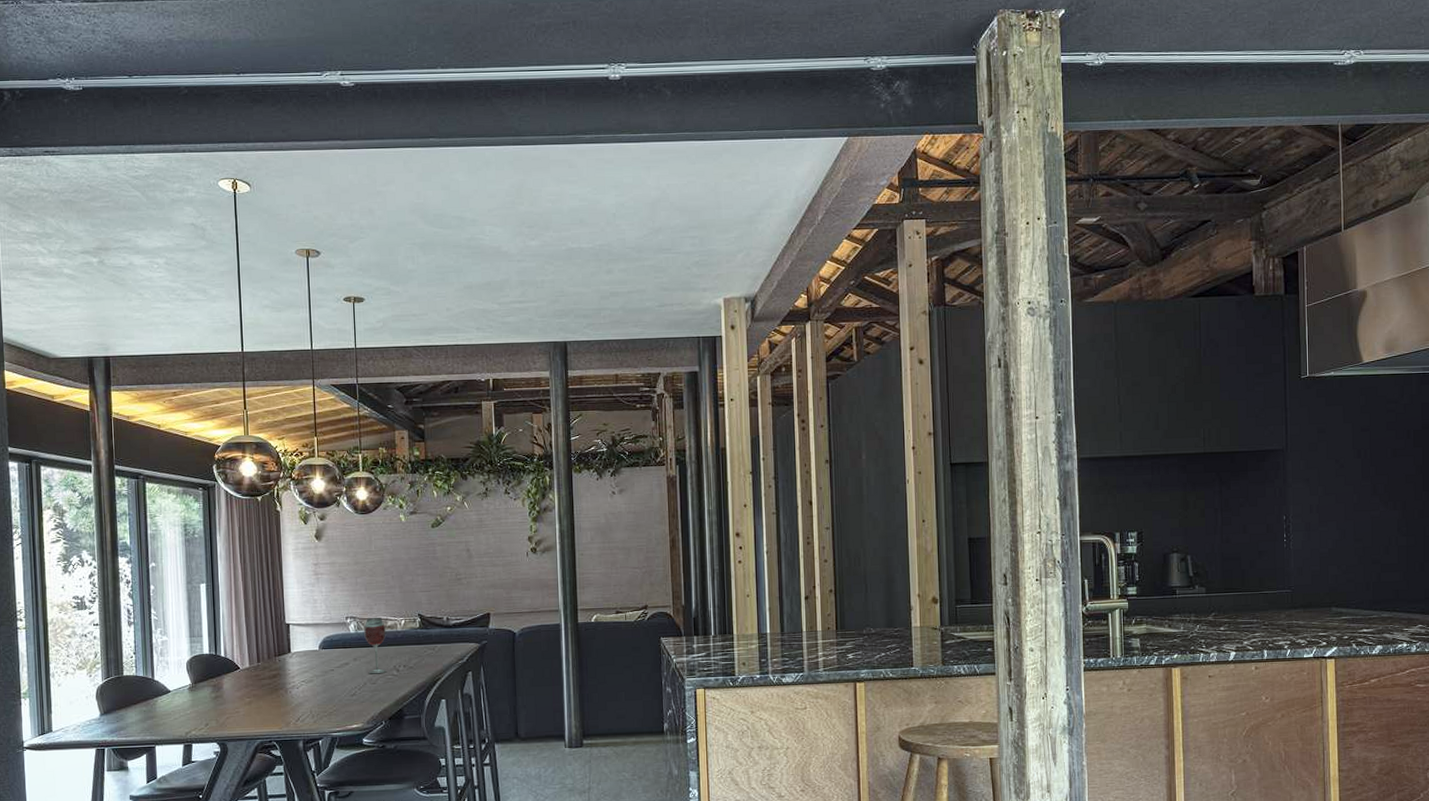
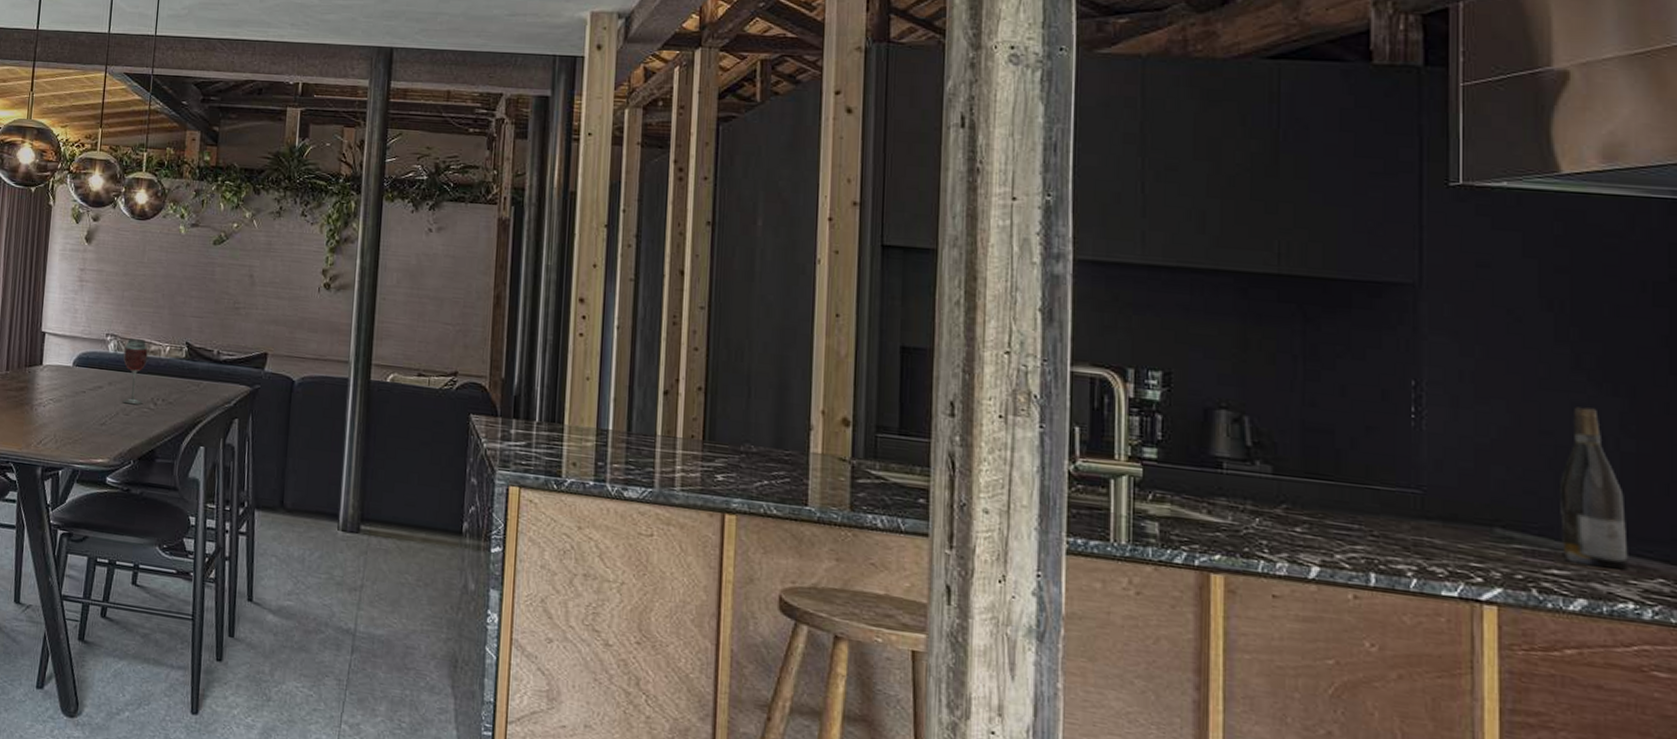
wine bottle: none [1365,520,1403,623] -> present [1558,407,1628,570]

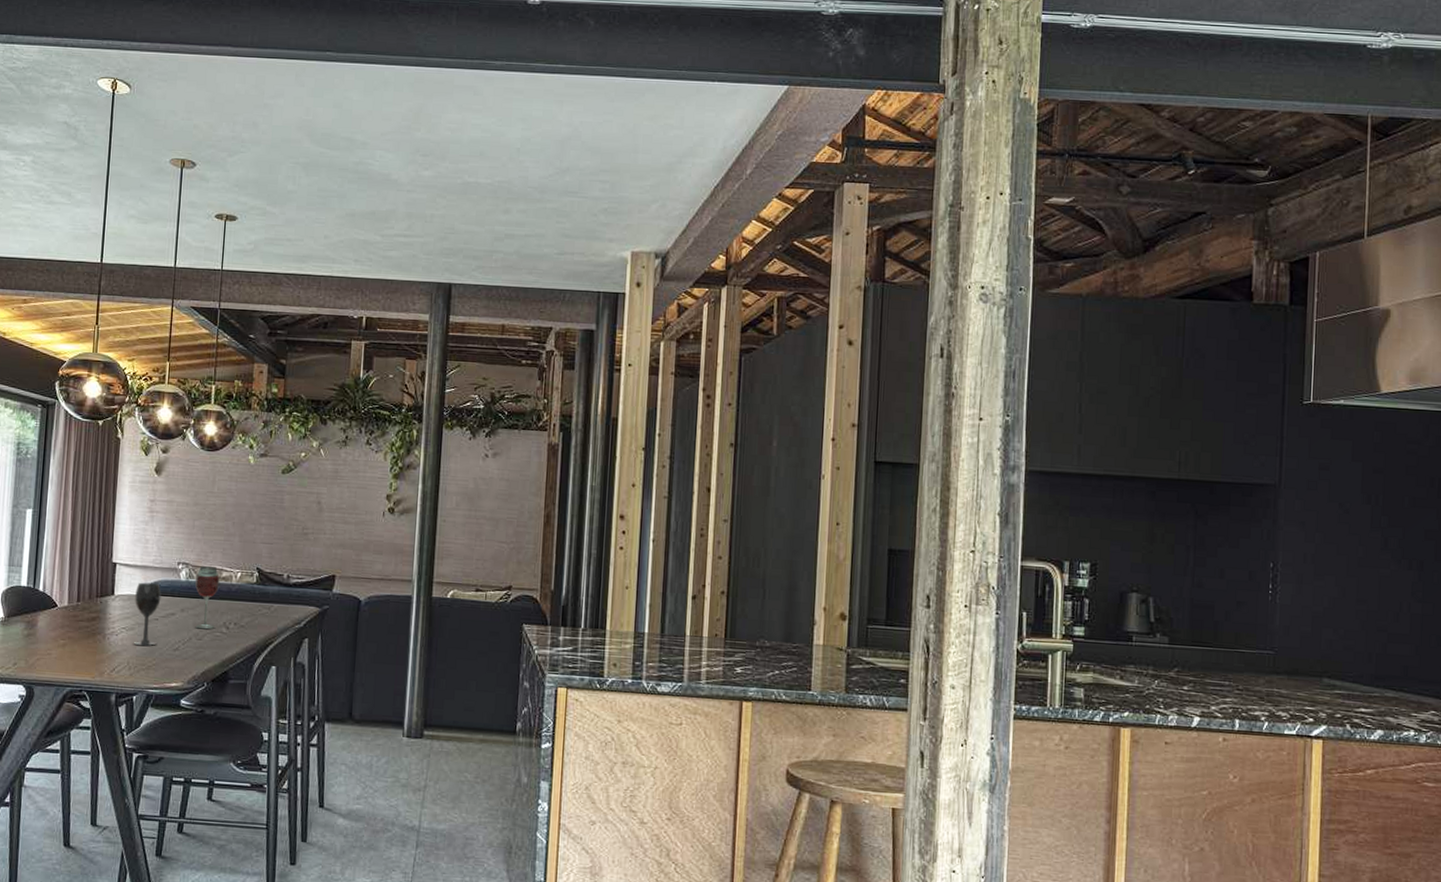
wine glass: none [60,353,89,420] -> present [133,582,161,647]
wine bottle: present [1558,407,1628,570] -> none [1368,579,1413,706]

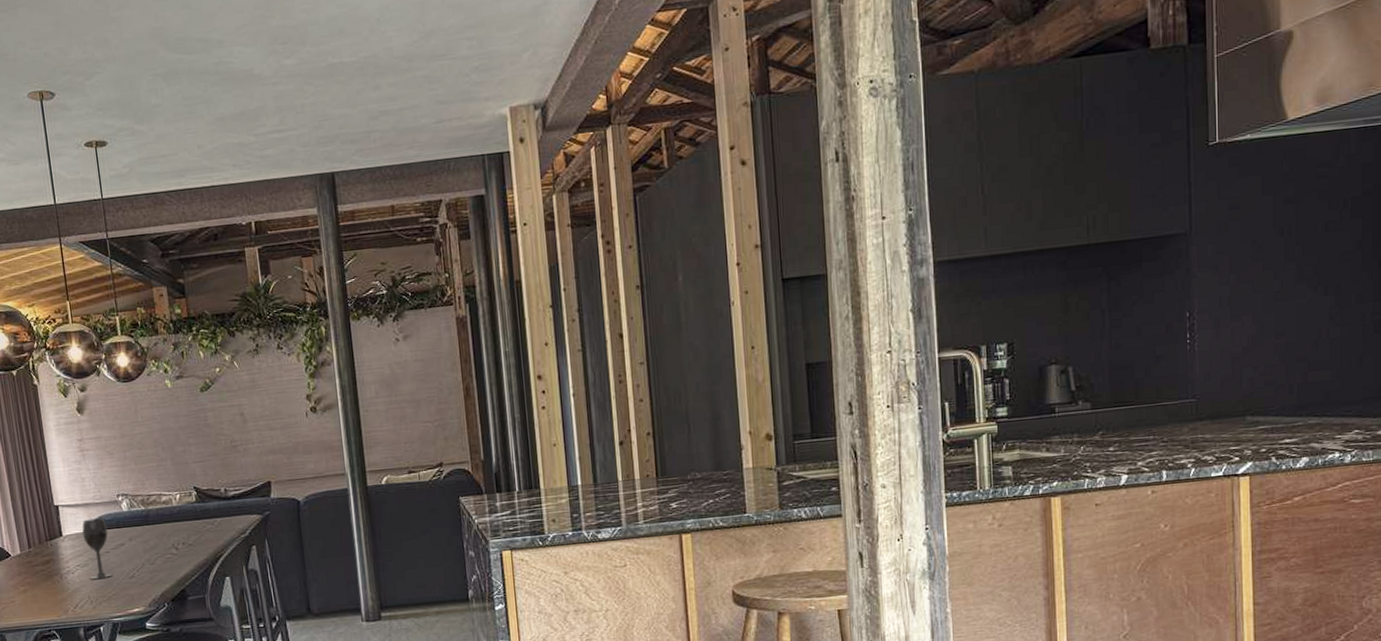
wineglass: present [195,566,220,630] -> none [137,492,165,555]

